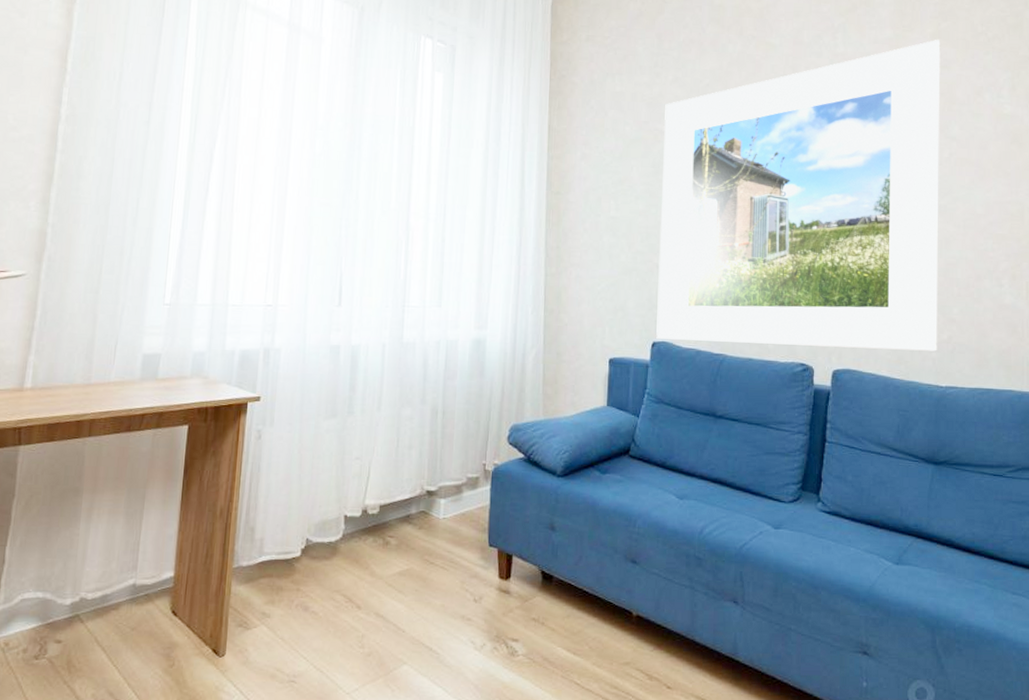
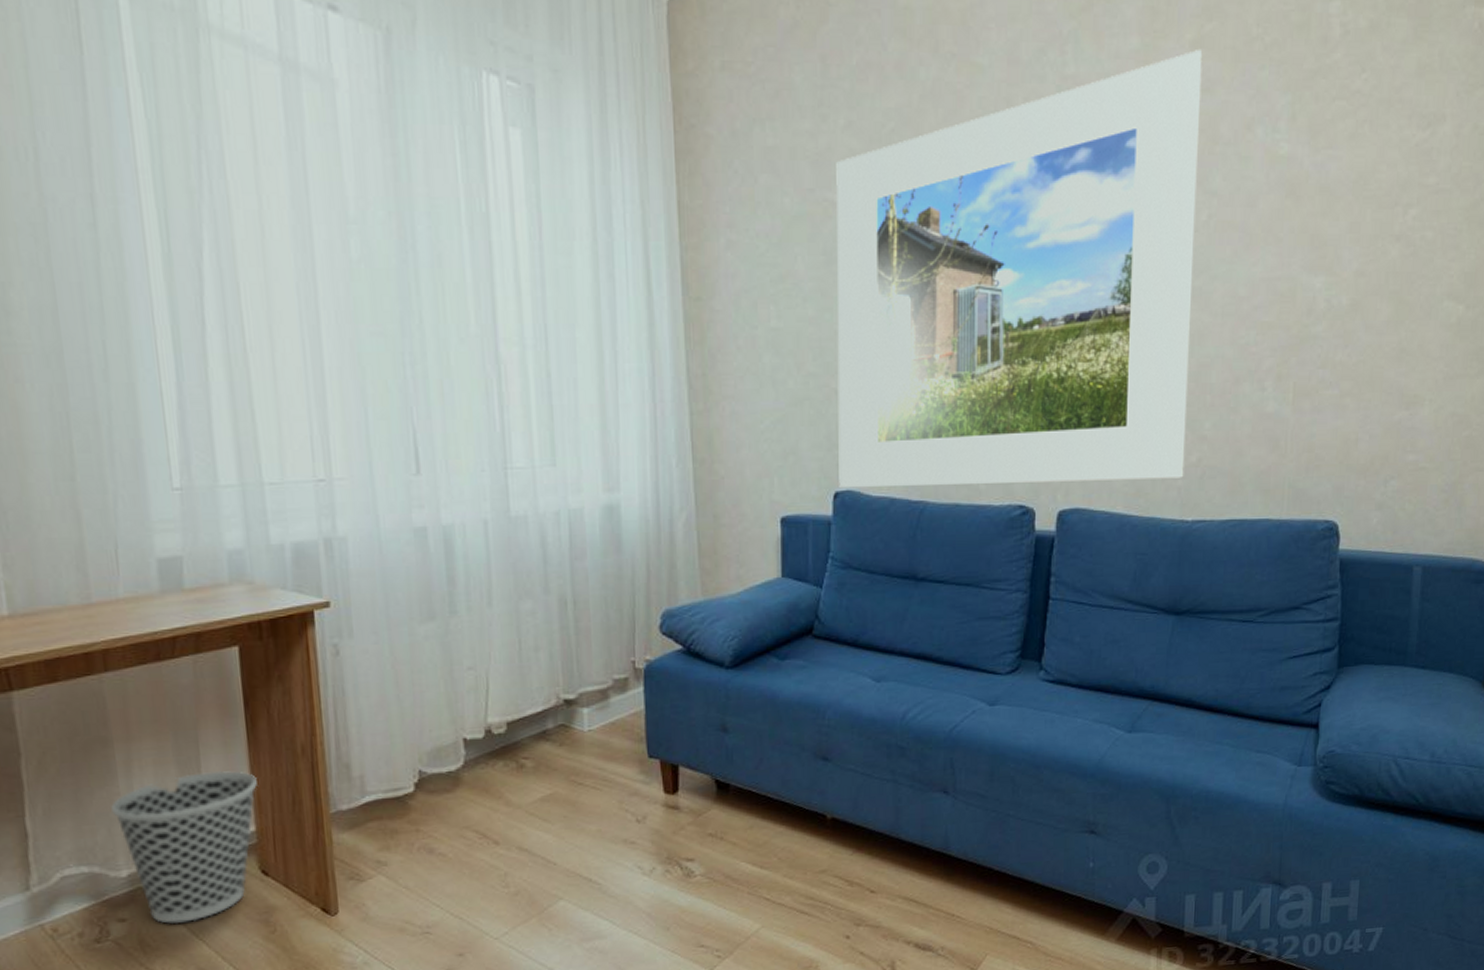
wastebasket: none [70,523,182,649] -> present [111,770,257,924]

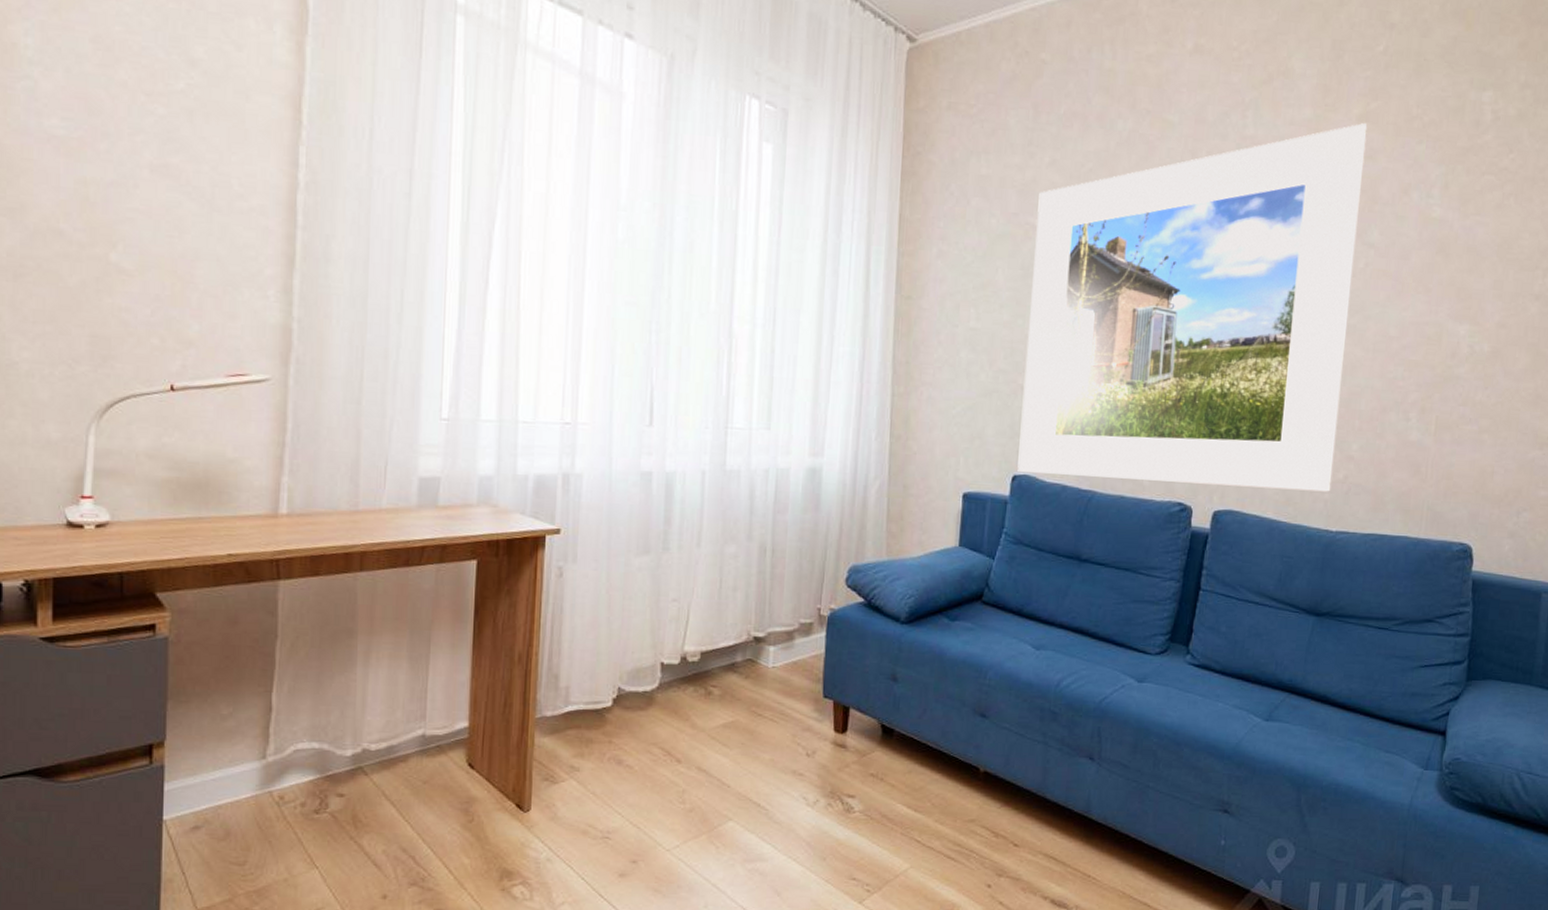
wastebasket: present [111,770,257,924] -> none [347,668,476,804]

